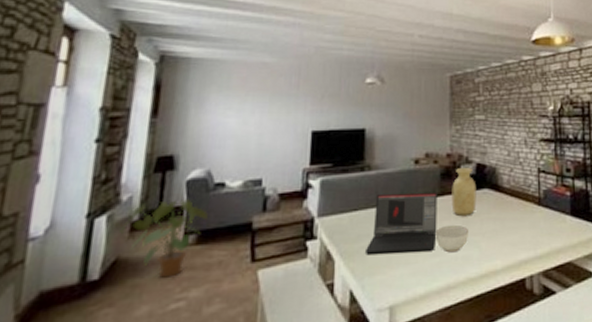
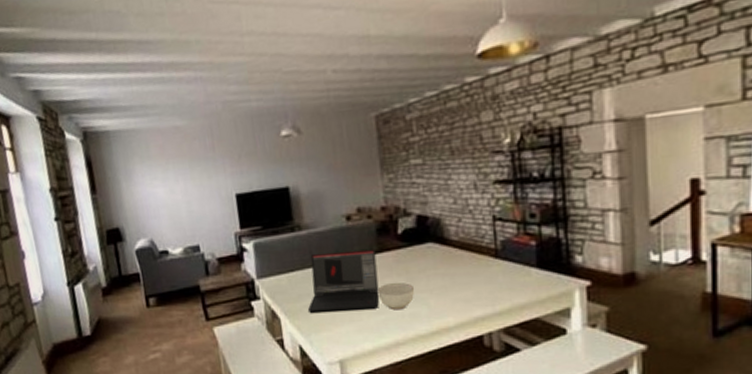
house plant: present [120,199,208,278] -> none [95,267,161,334]
vase: present [451,168,477,217] -> none [390,221,421,274]

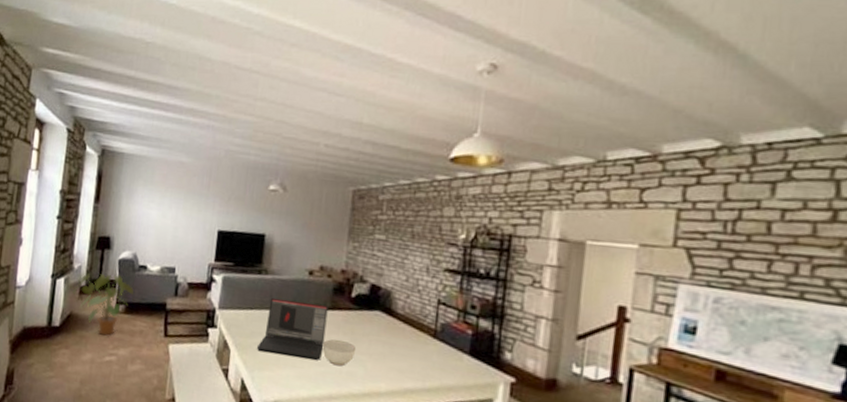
house plant: none [95,267,161,334] -> present [73,273,134,336]

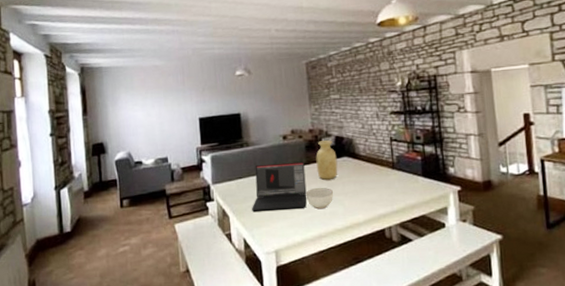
house plant: present [73,273,134,336] -> none [77,174,134,230]
vase: none [341,285,369,334] -> present [316,140,338,181]

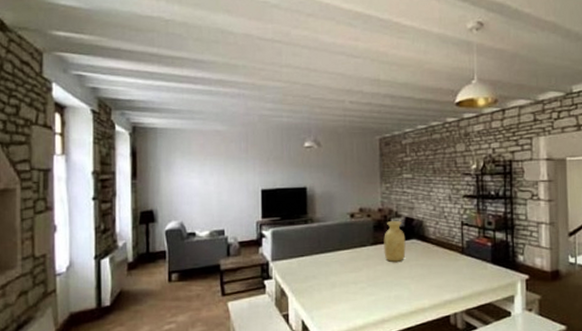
laptop: present [252,161,307,212] -> none [313,241,372,292]
bowl: present [306,188,334,210] -> none [371,270,400,293]

